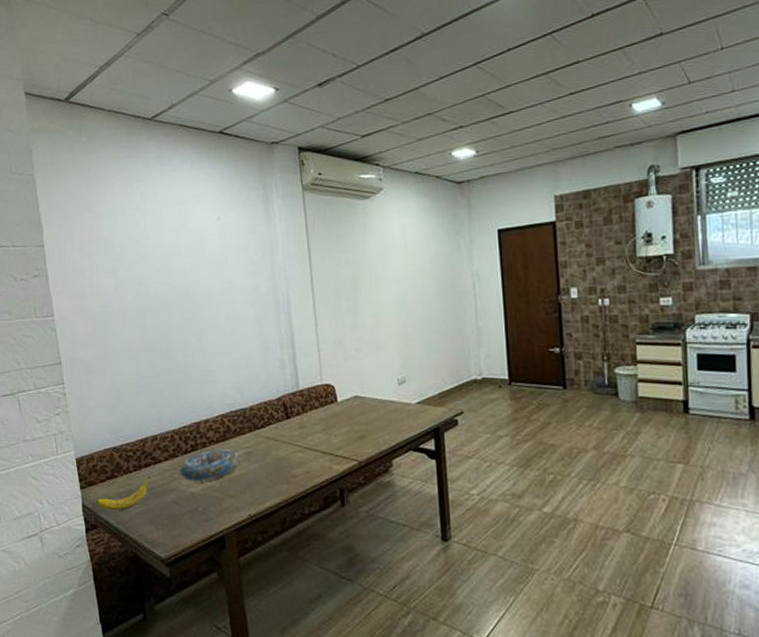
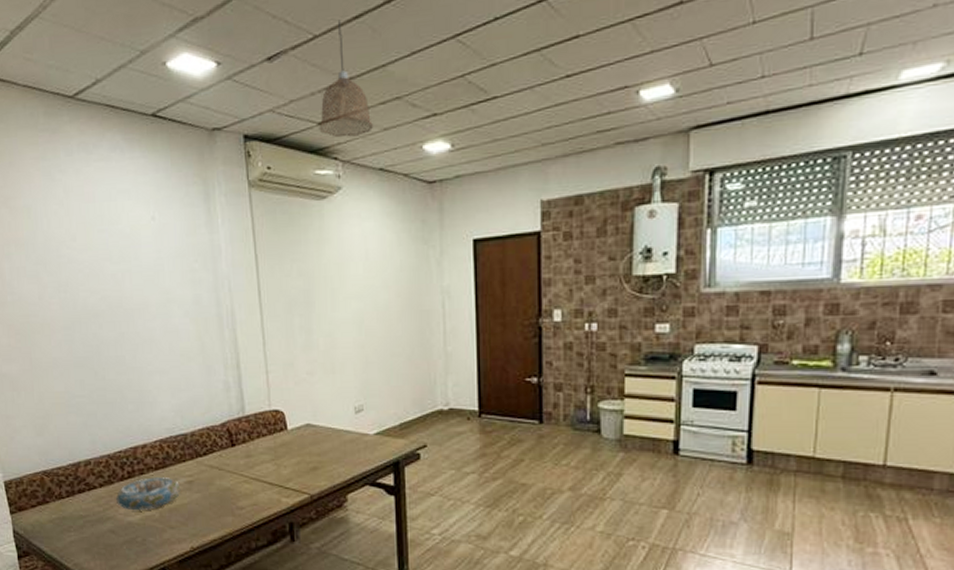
fruit: present [96,476,155,511] -> none [28,503,90,538]
pendant lamp: none [362,52,409,148] -> present [319,20,373,138]

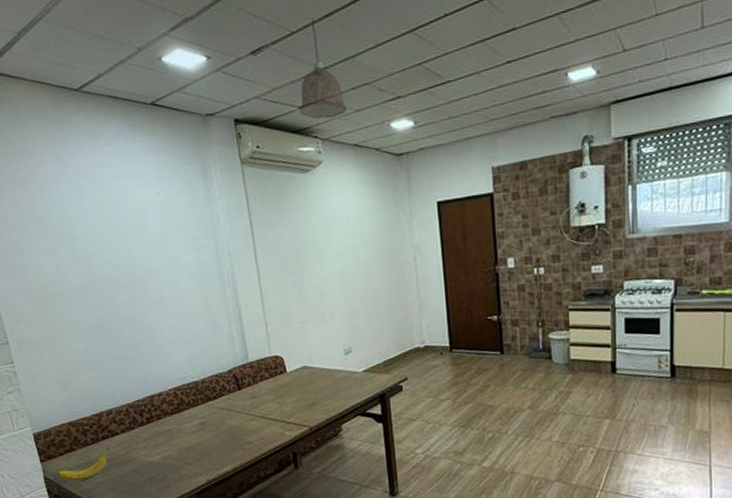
fruit: none [28,503,90,538] -> present [57,448,113,482]
decorative bowl: present [116,477,181,511] -> none [137,420,195,452]

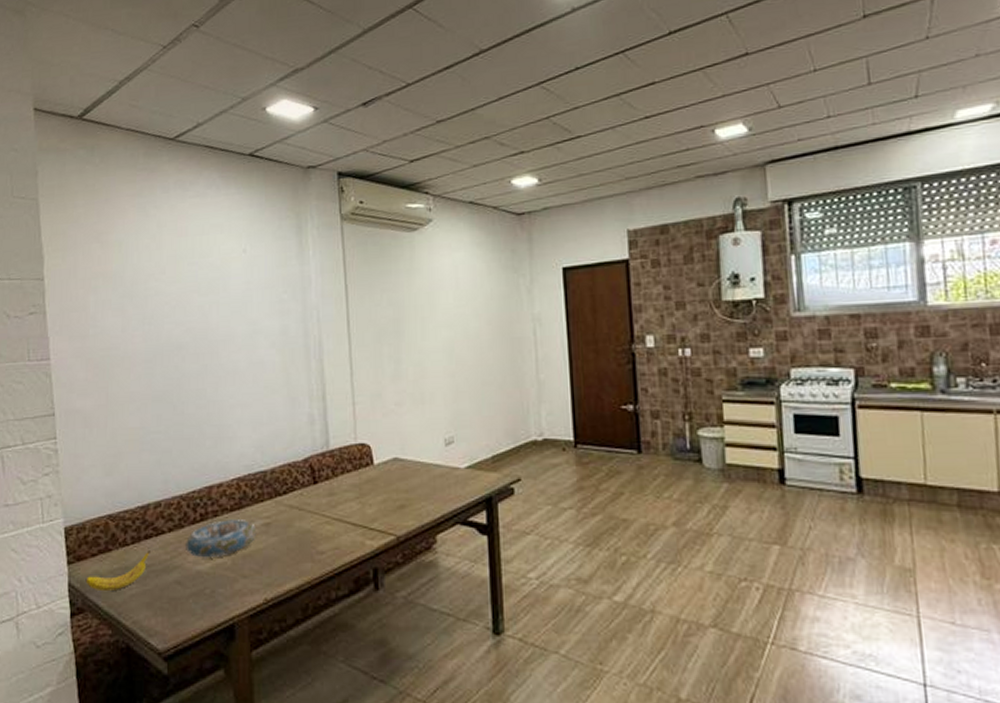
decorative bowl: none [137,420,195,452] -> present [186,520,257,558]
pendant lamp: present [300,18,347,119] -> none [410,70,463,174]

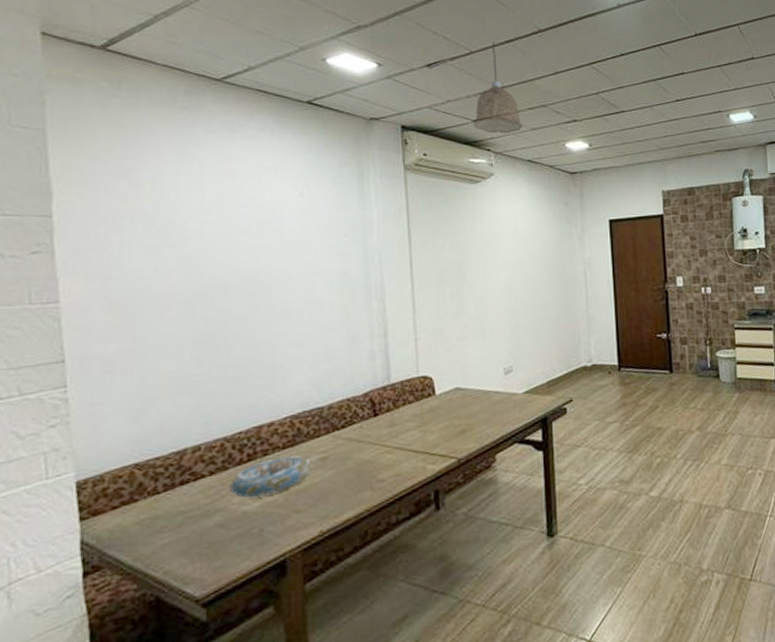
fruit: present [85,551,156,592] -> none [103,496,194,546]
pendant lamp: none [410,70,463,174] -> present [473,42,522,133]

